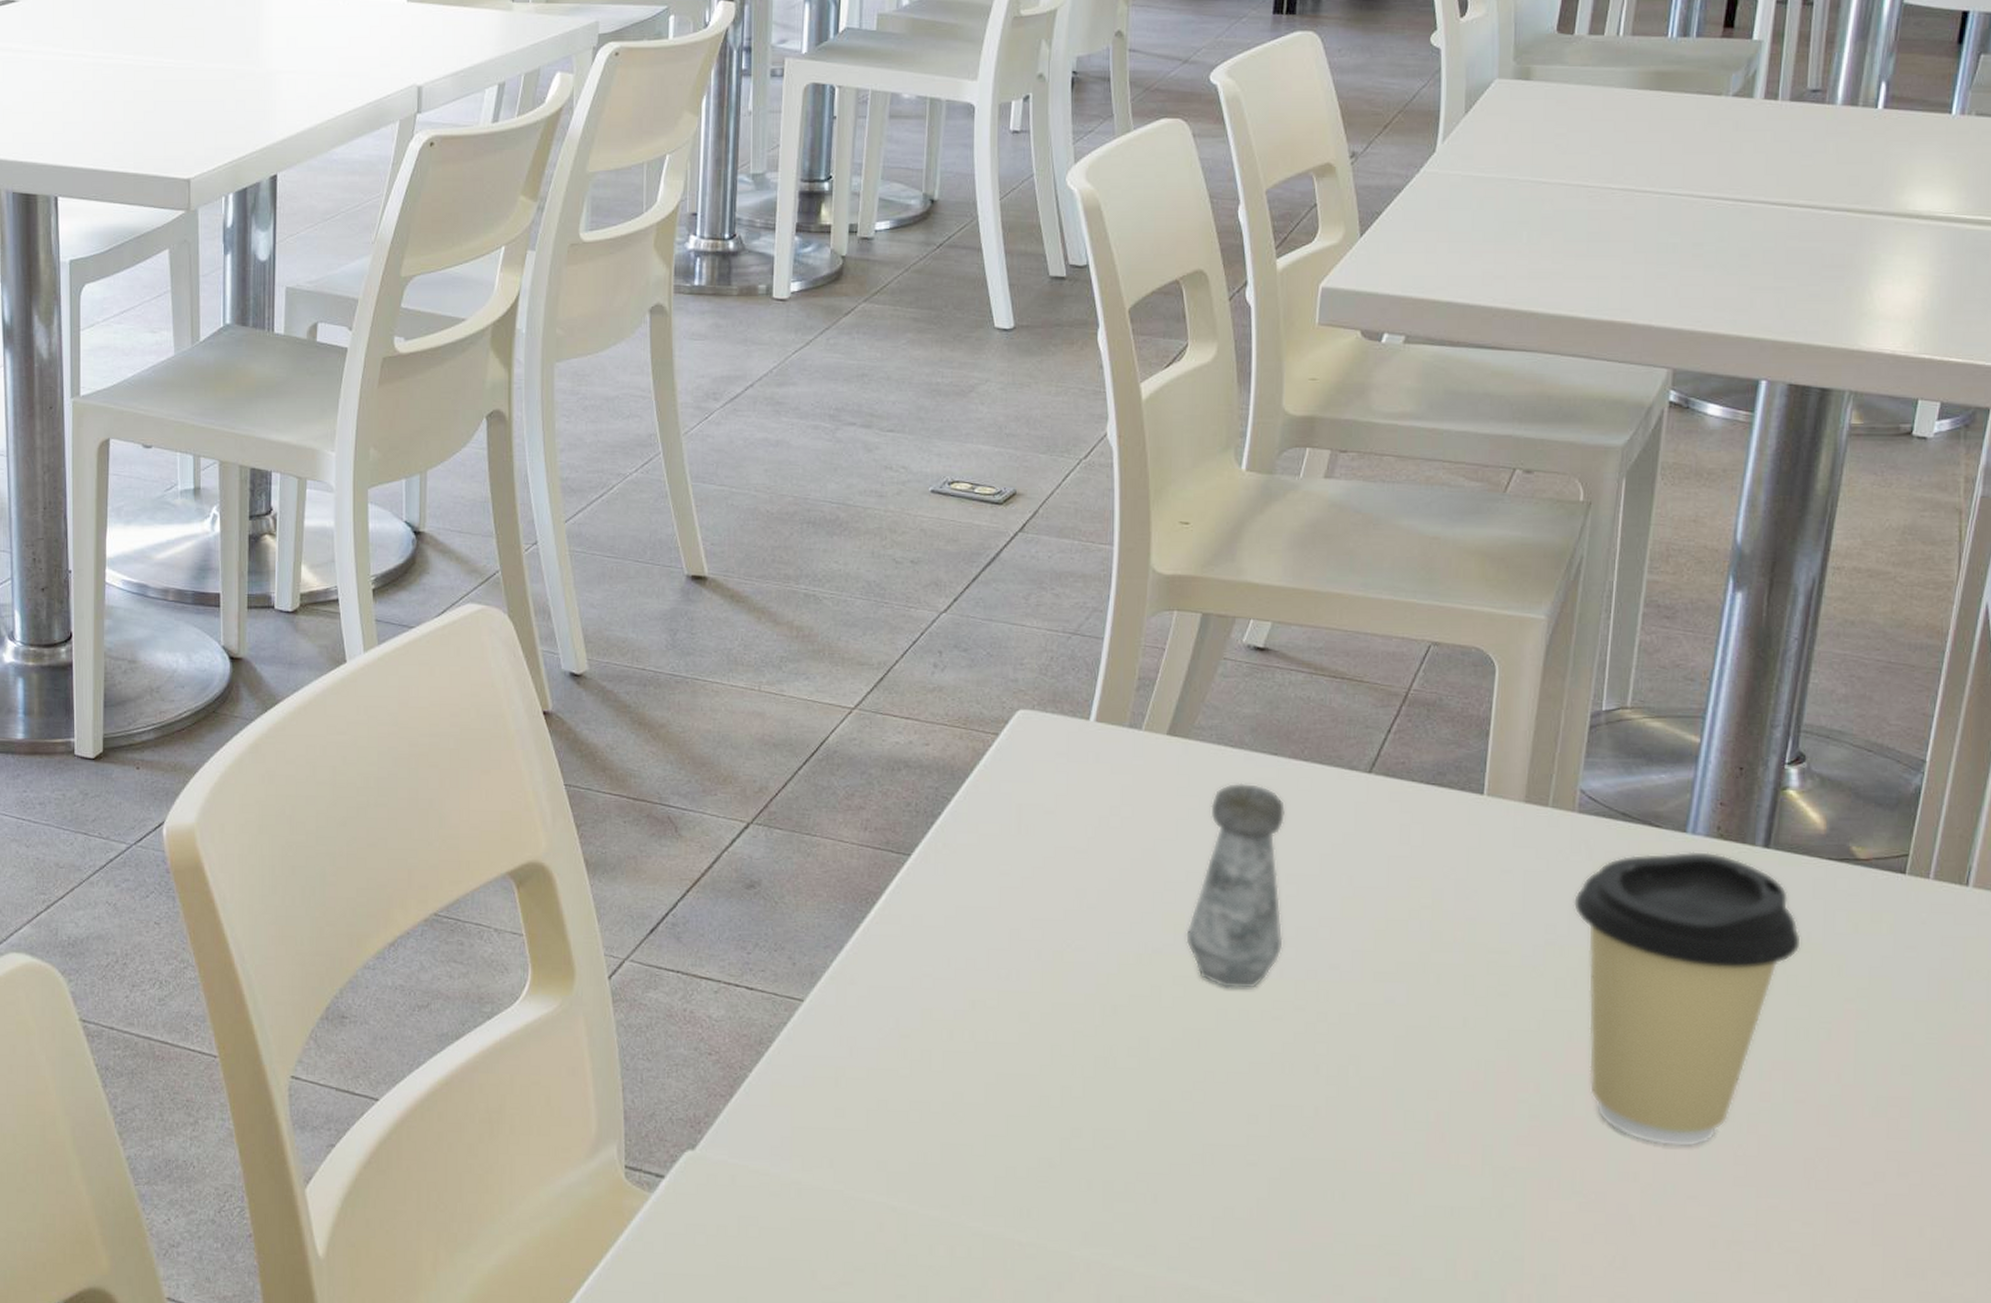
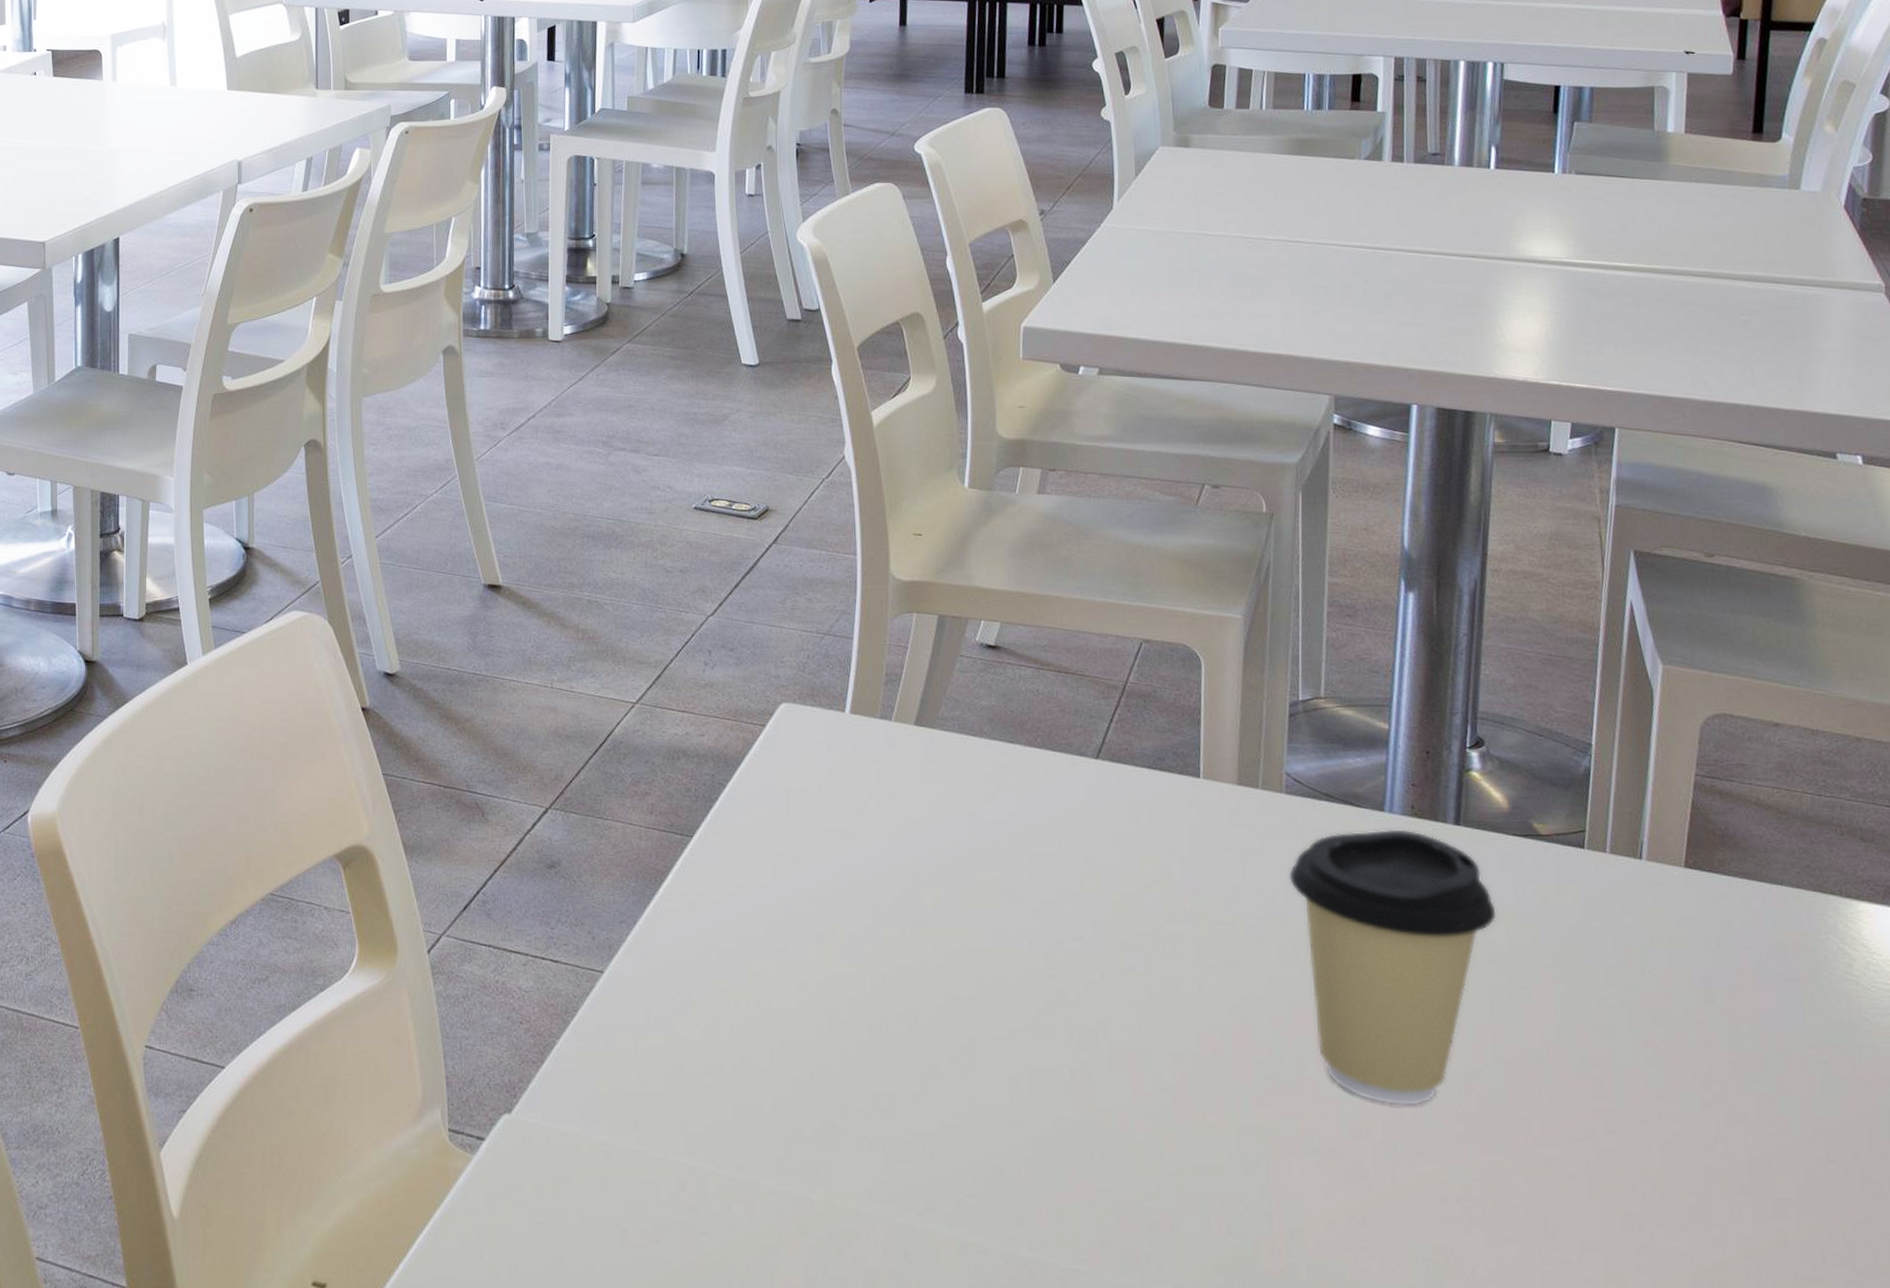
salt shaker: present [1185,782,1286,990] -> none [942,768,1031,960]

